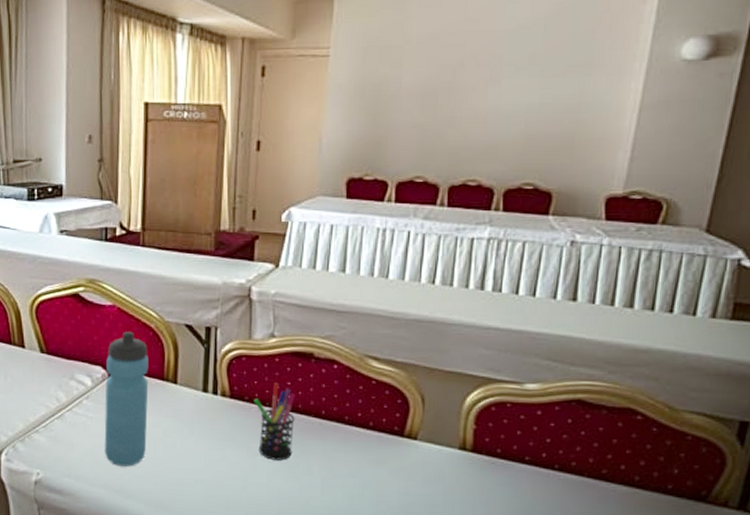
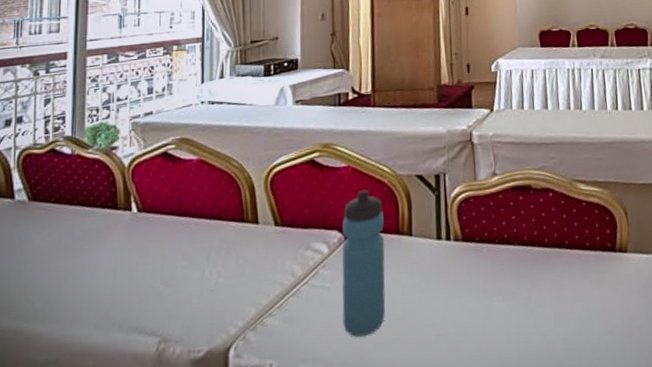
pen holder: present [253,382,296,460] -> none [484,218,524,298]

